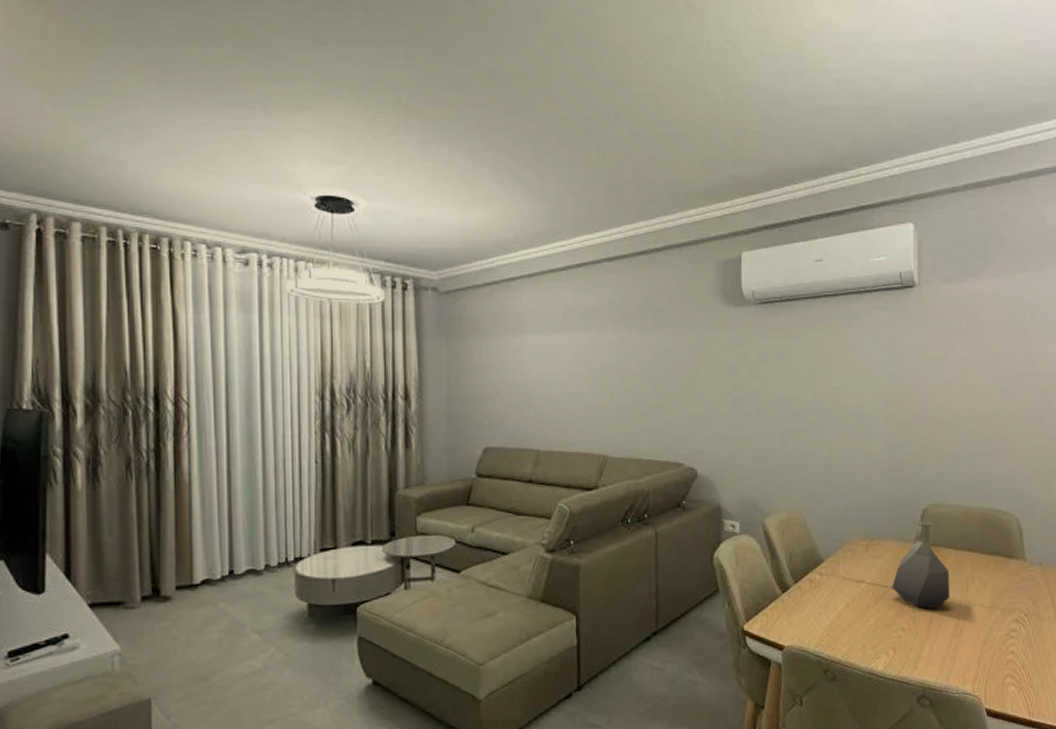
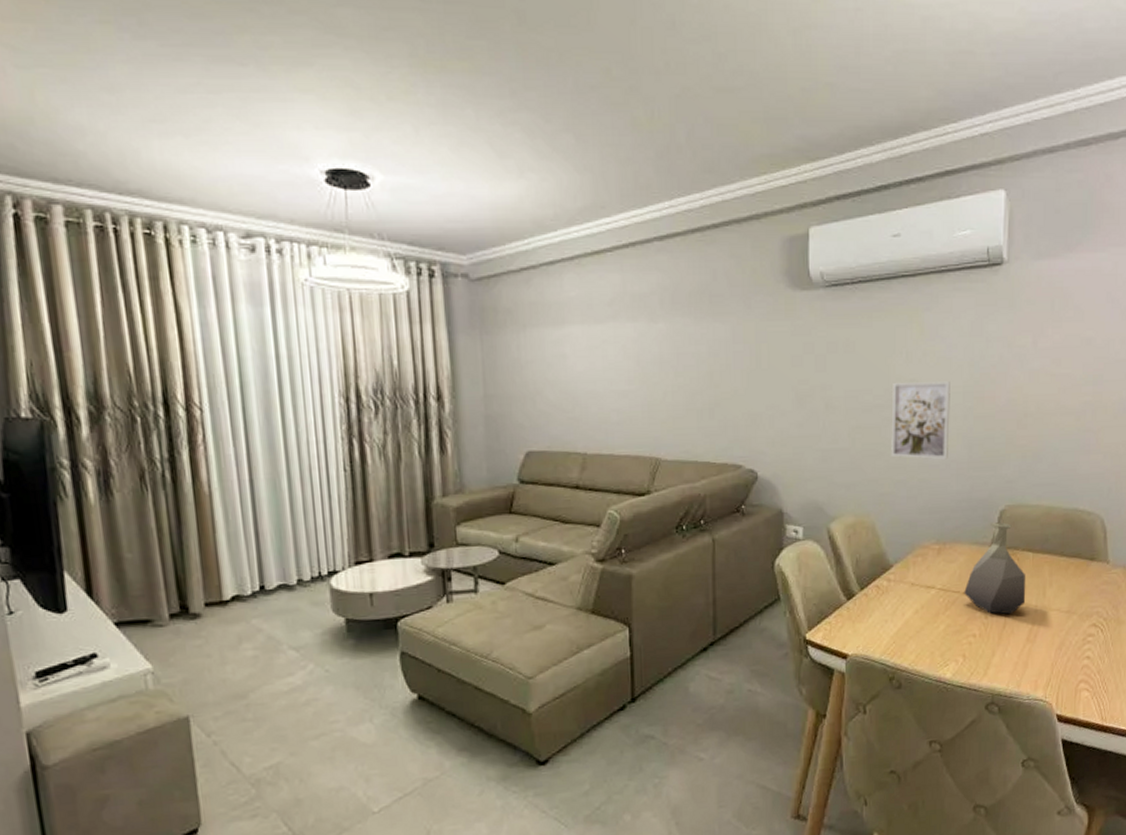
wall art: none [819,390,873,461] -> present [891,381,950,460]

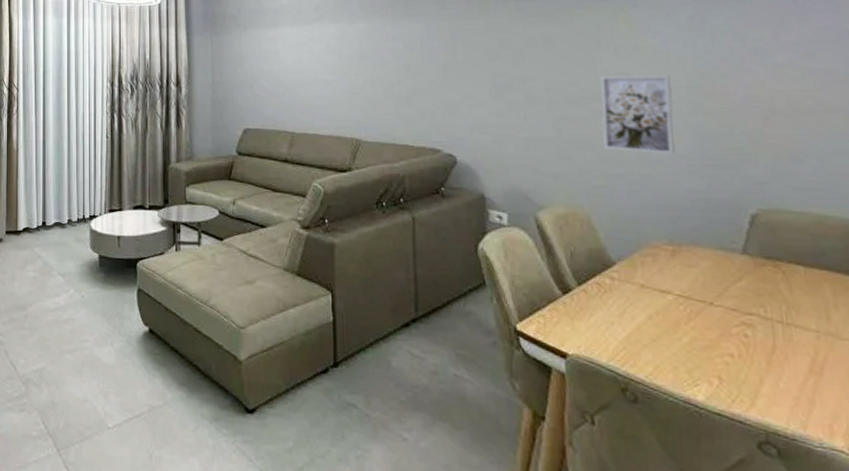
vase: present [964,522,1026,615] -> none [711,227,802,337]

